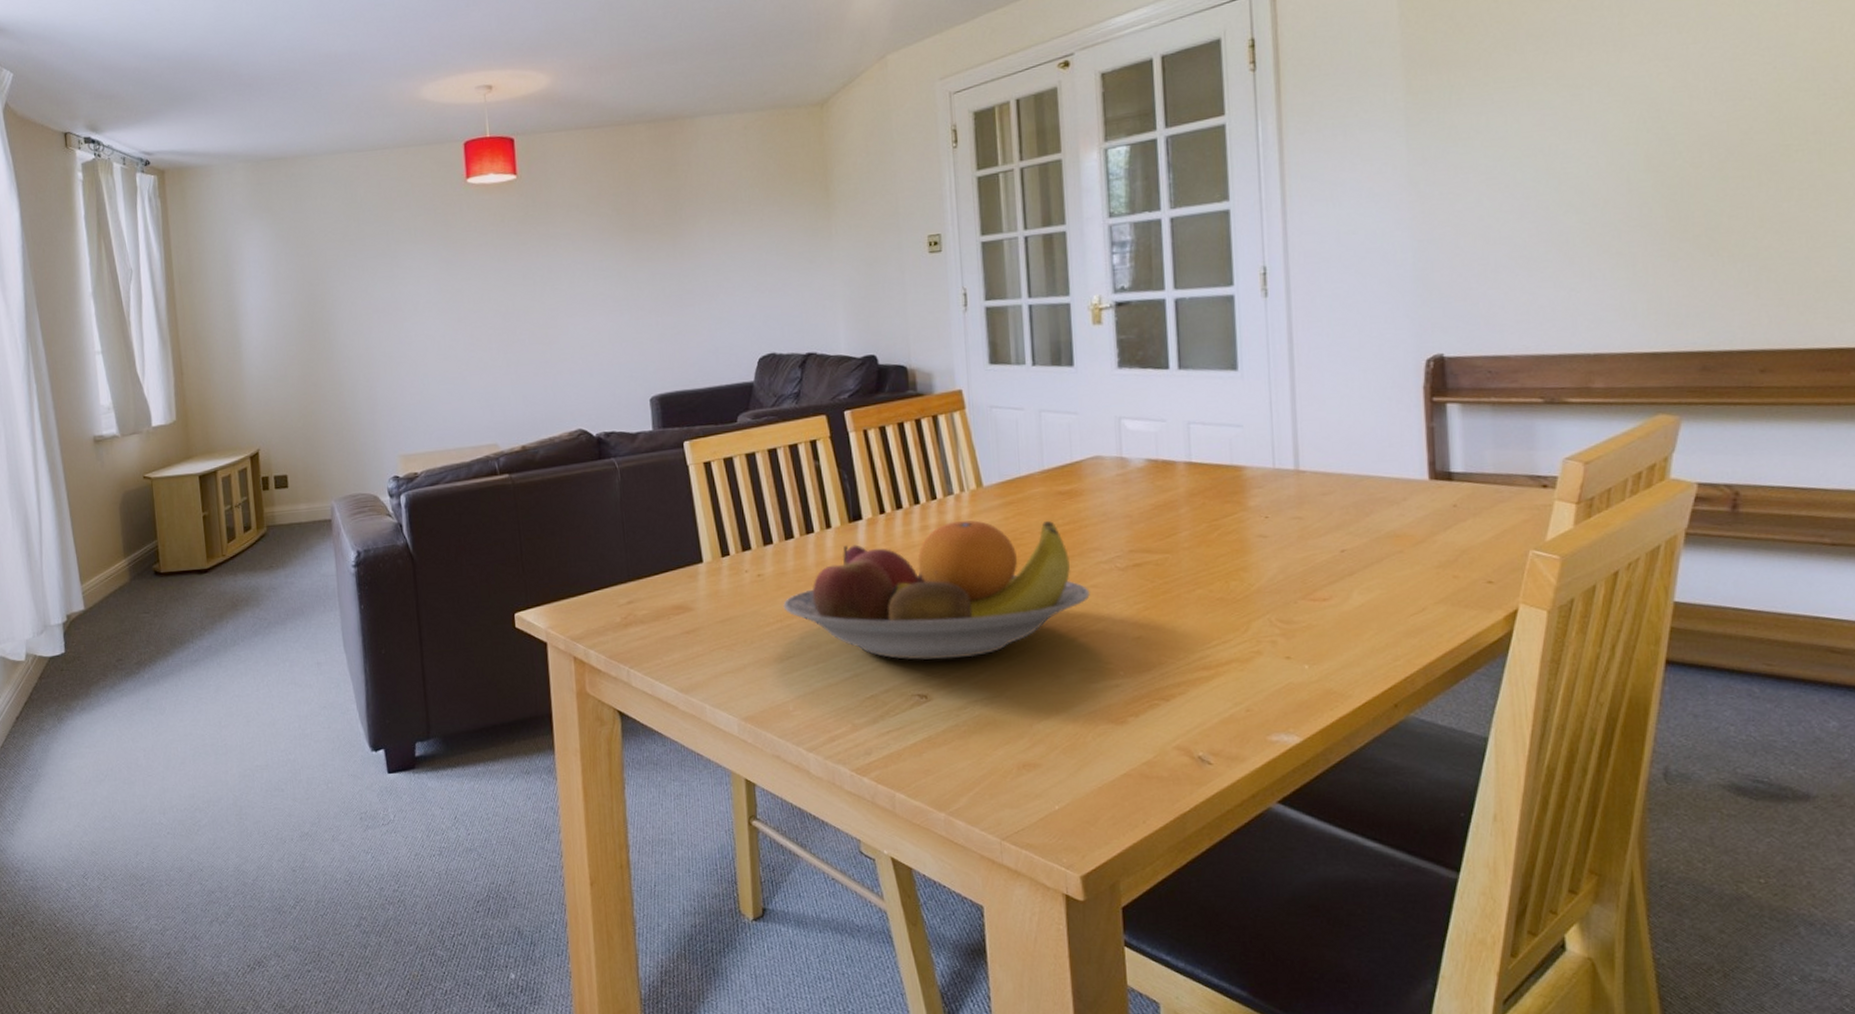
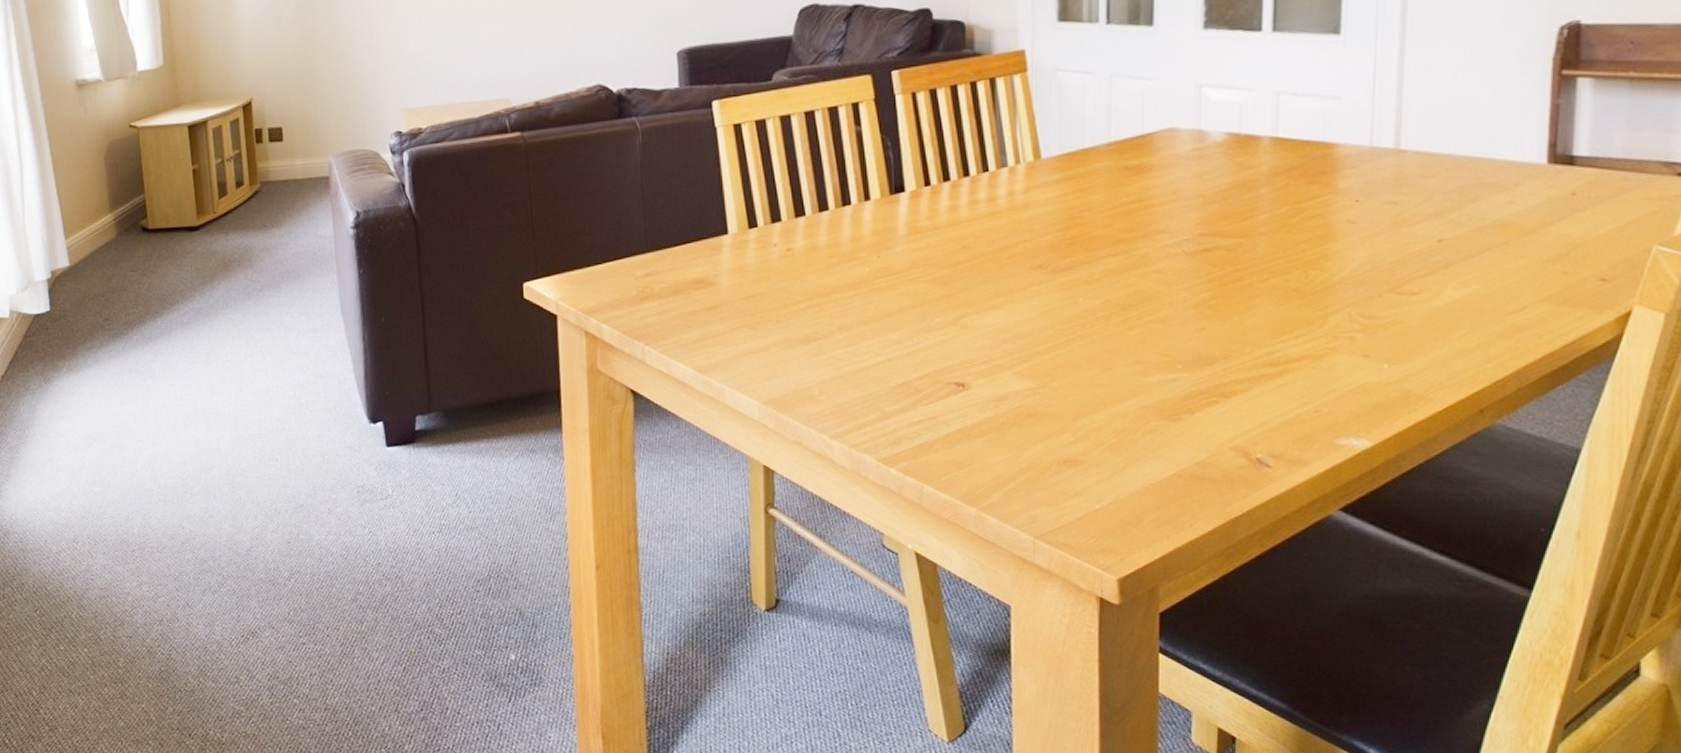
fruit bowl: present [783,520,1090,660] -> none [813,195,1152,347]

